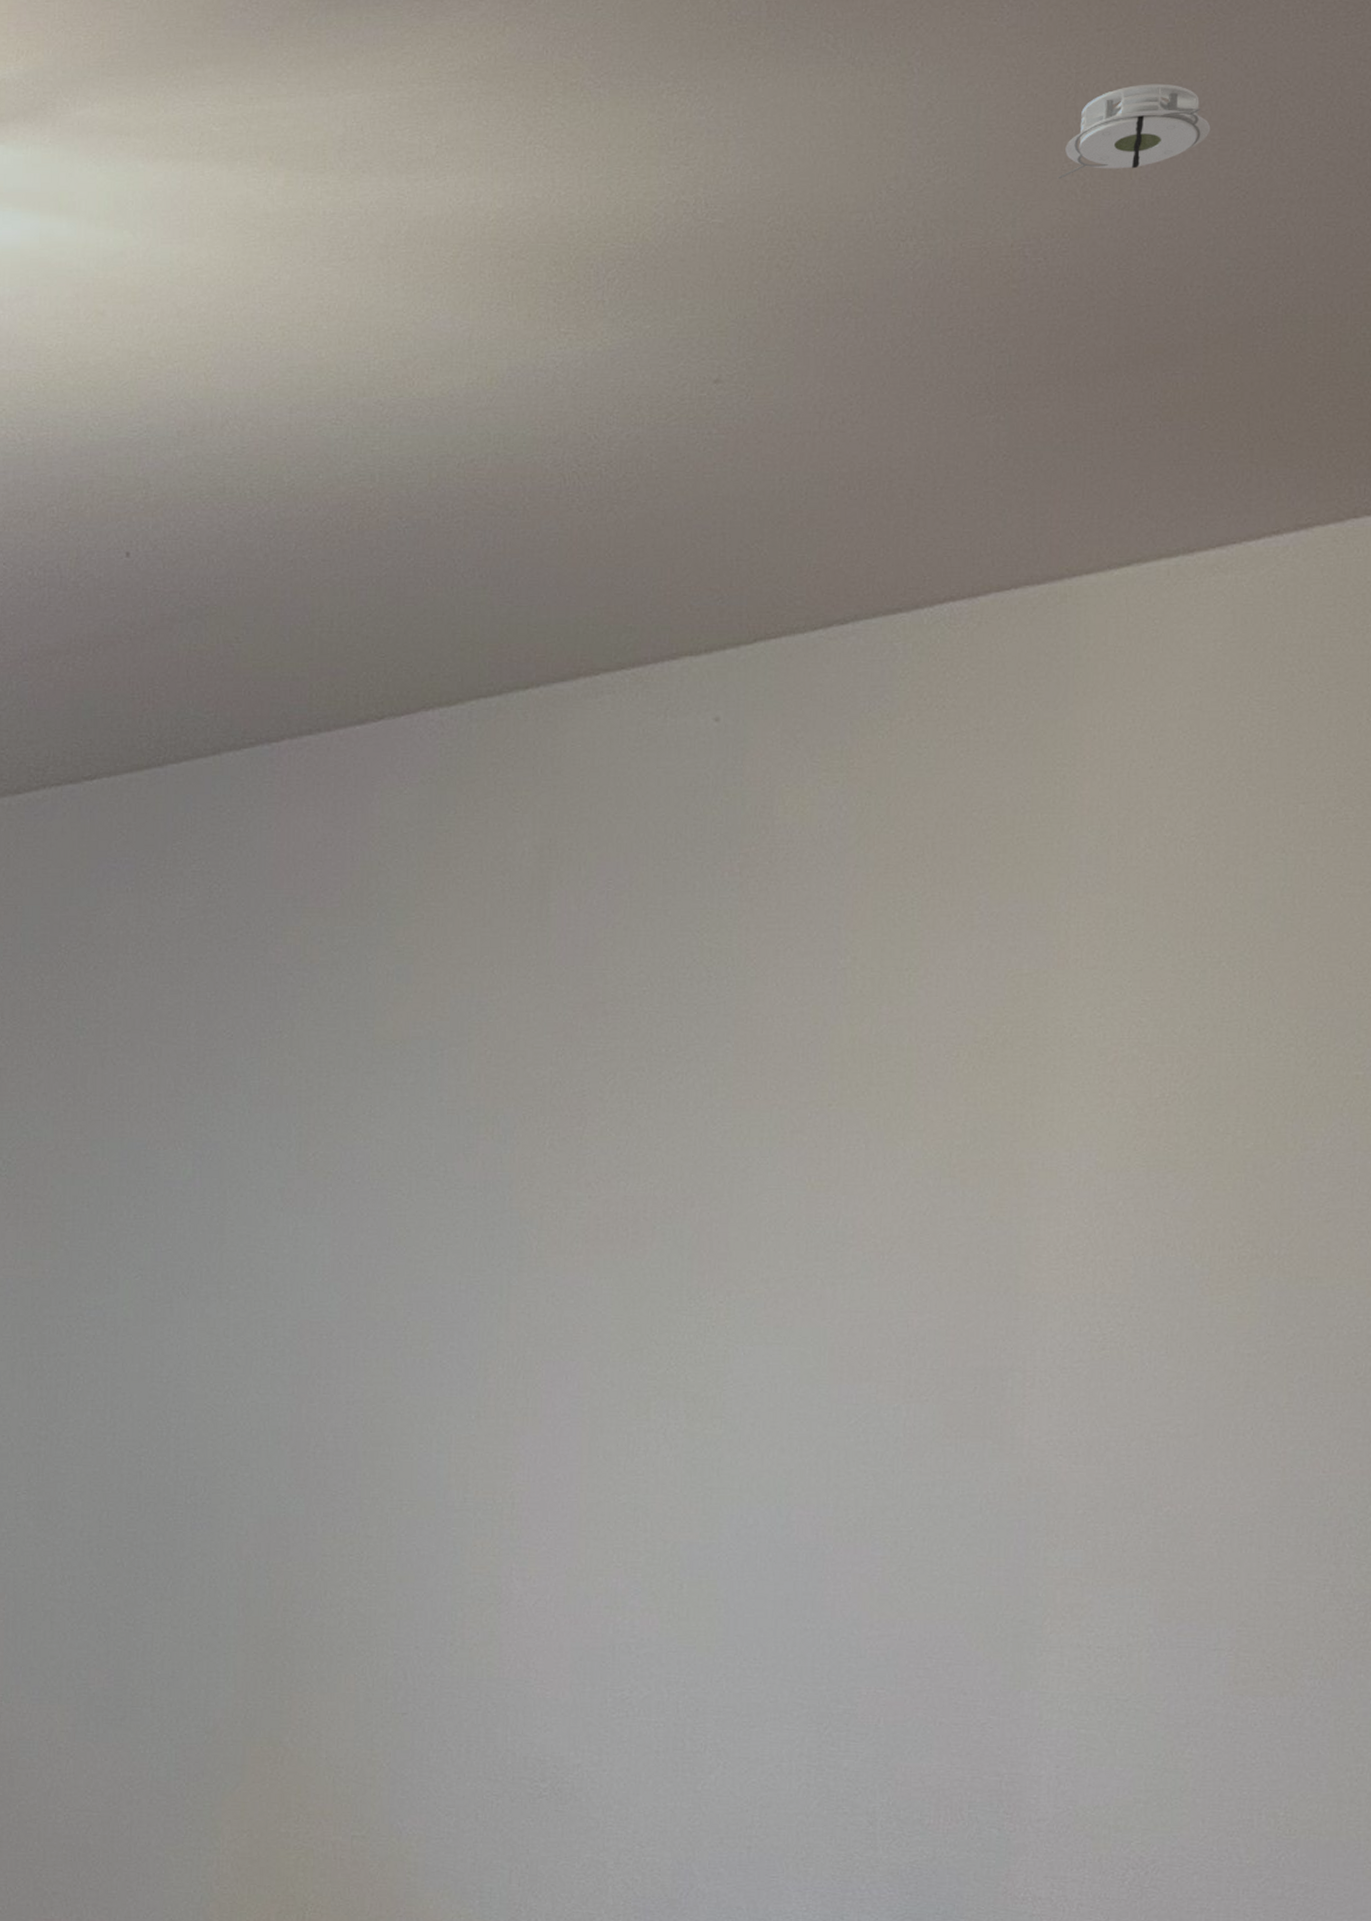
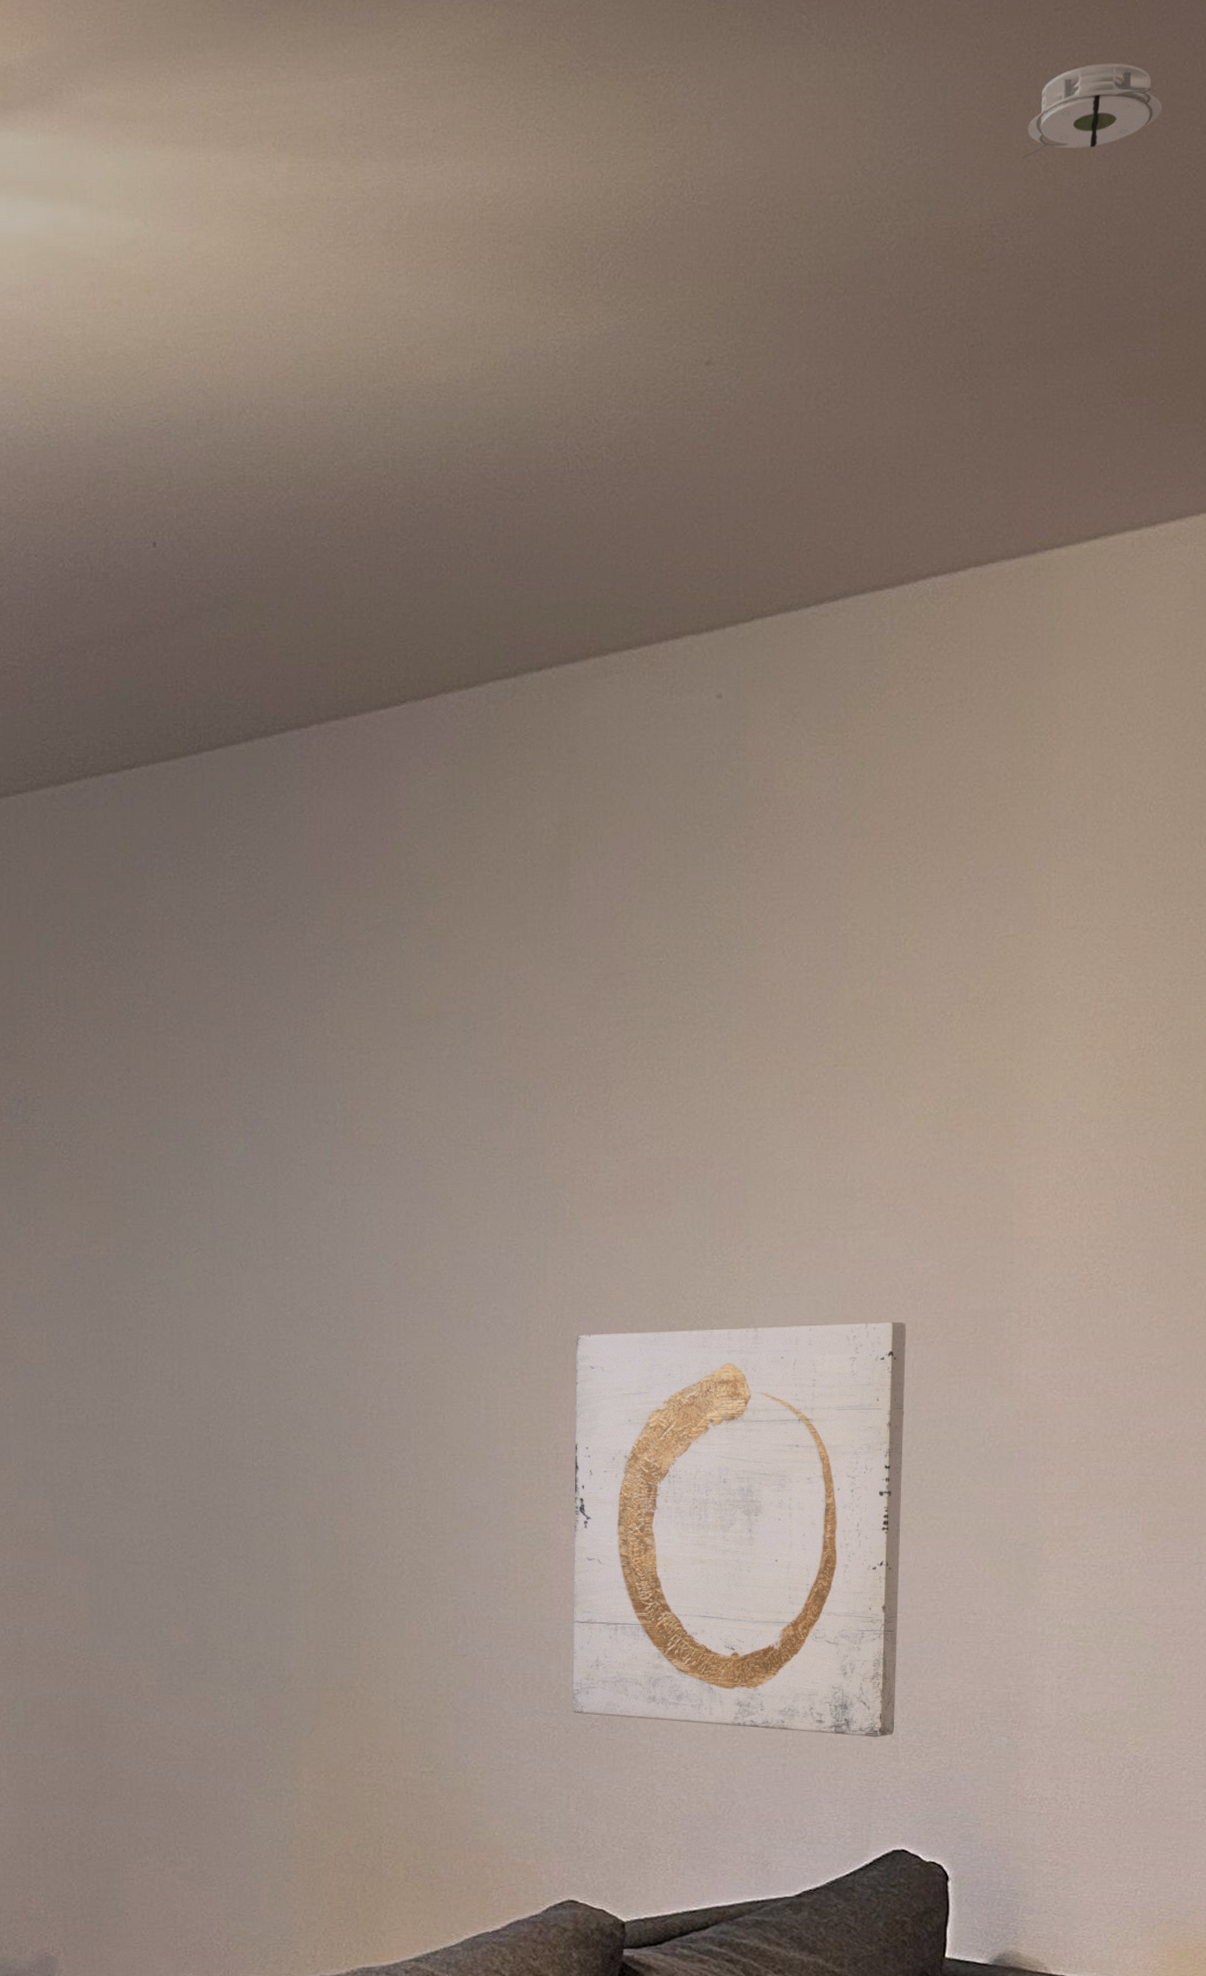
wall art: none [519,1376,898,1823] -> present [572,1321,906,1737]

